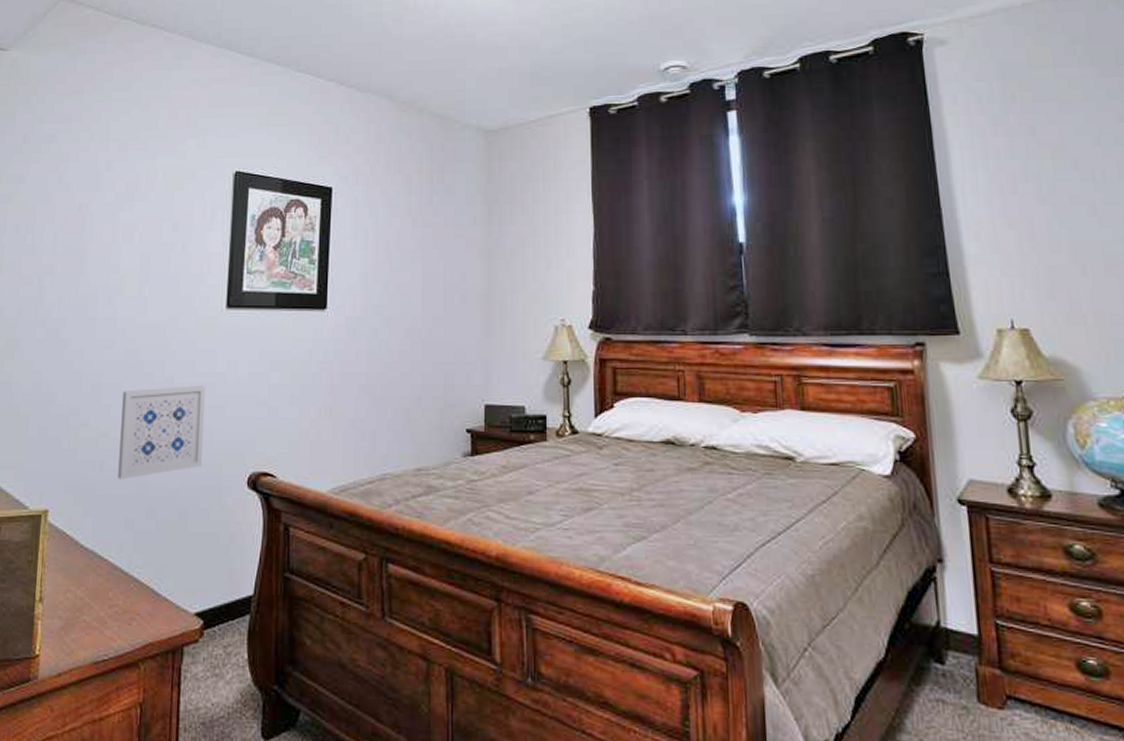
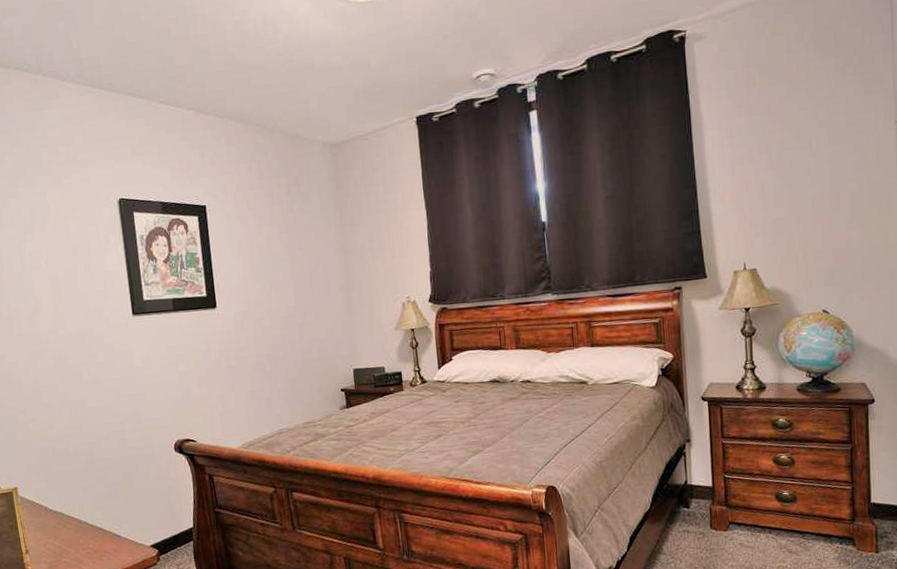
wall art: present [118,386,206,479] -> none [59,379,136,458]

